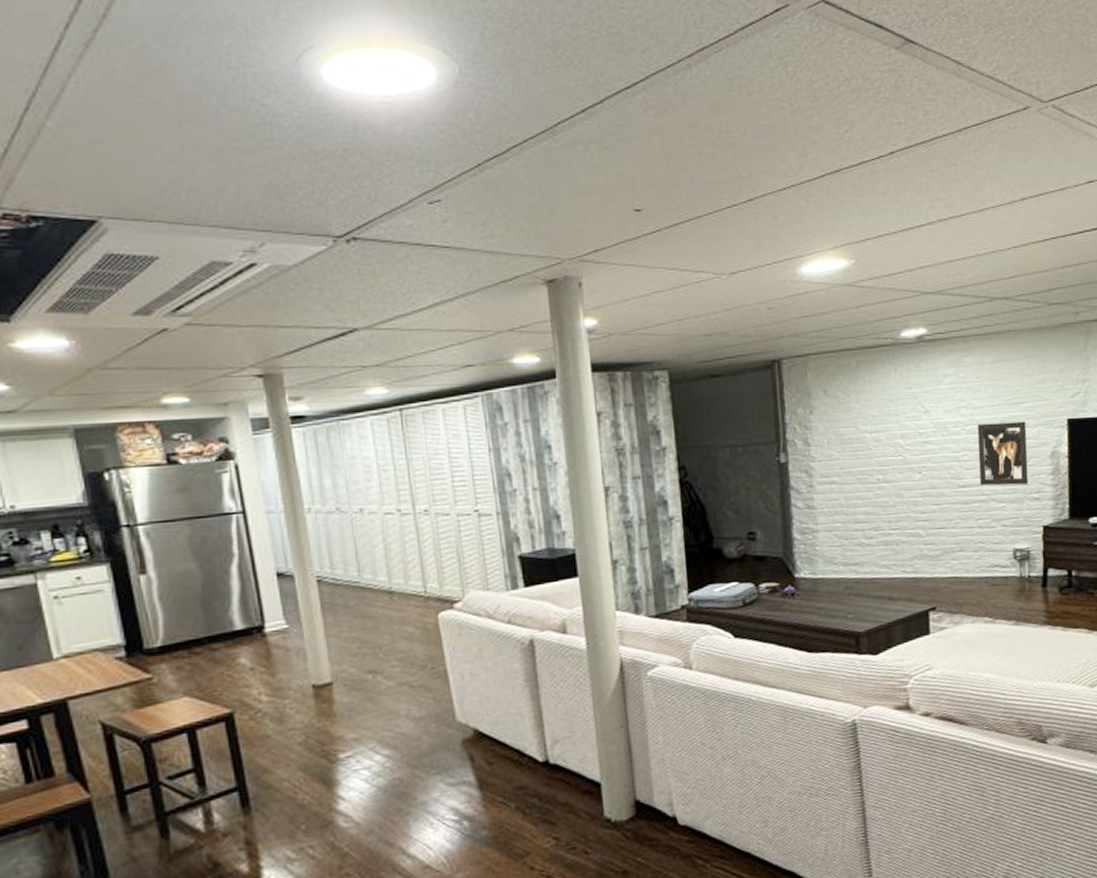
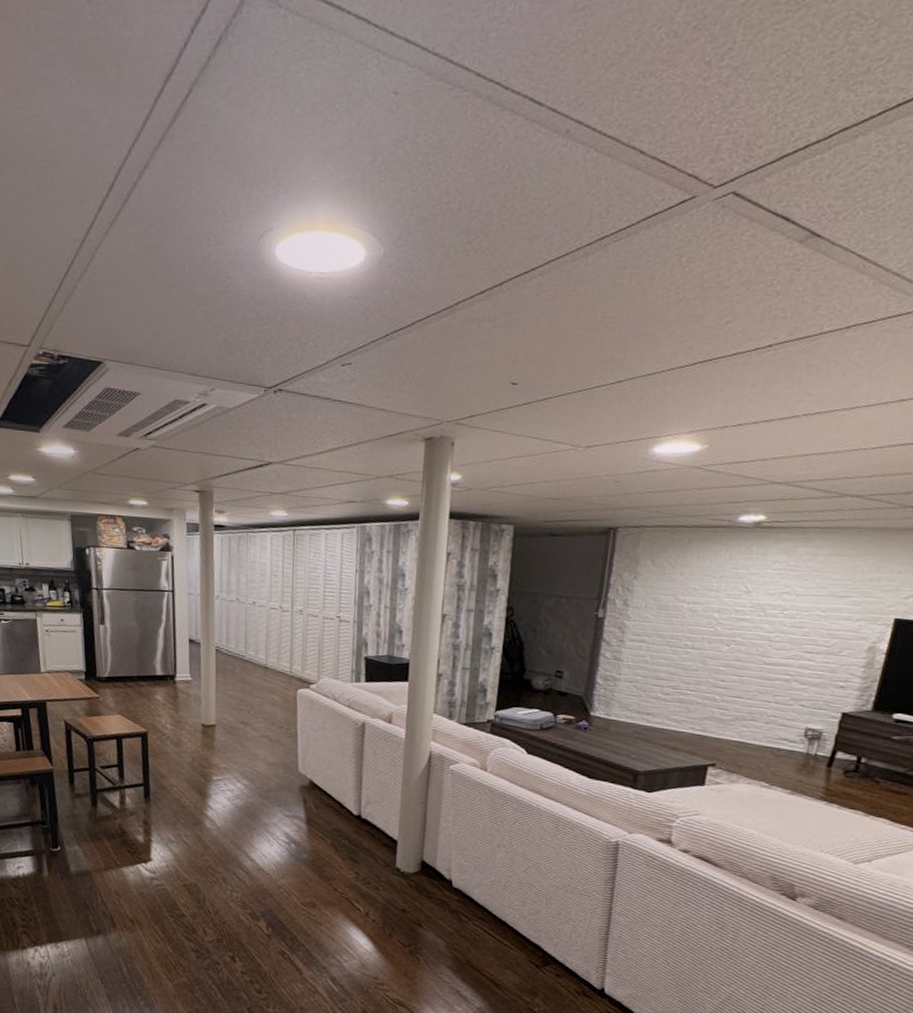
wall art: present [977,421,1029,486] -> none [786,610,849,672]

